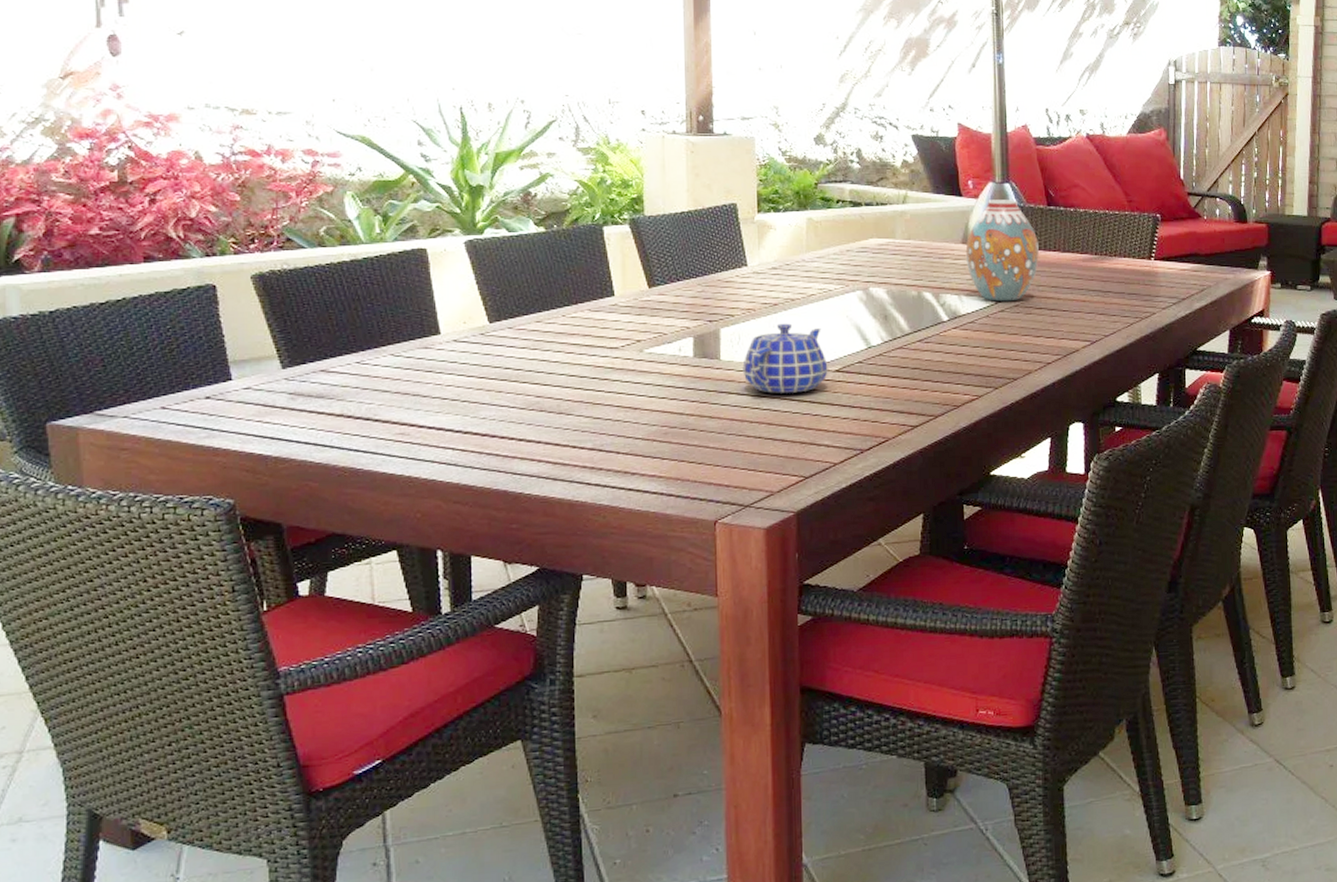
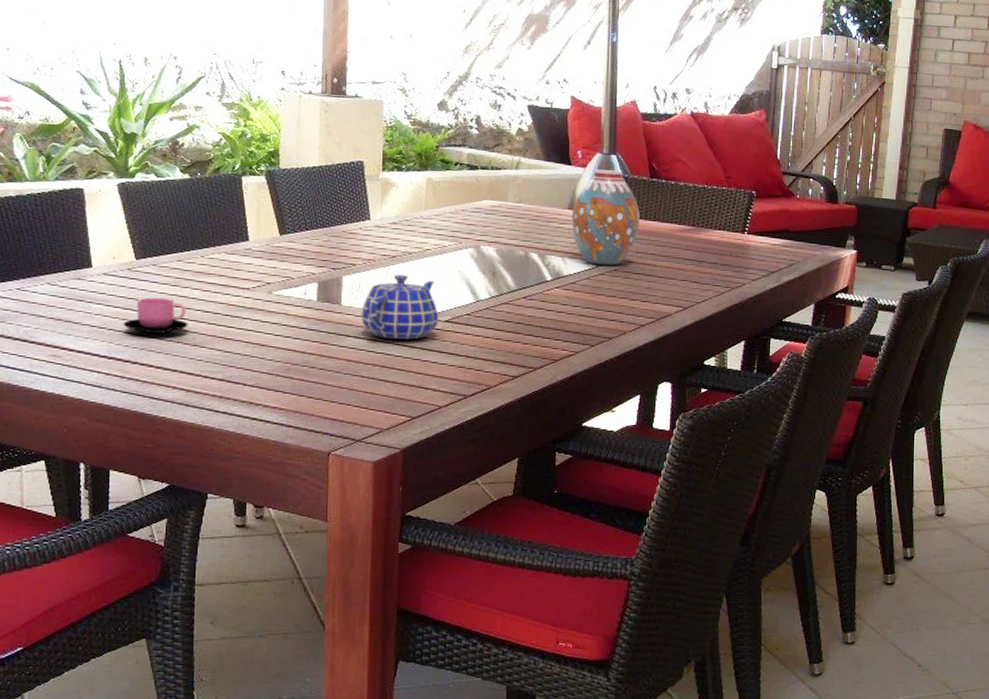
cup: none [478,363,552,404] -> present [123,297,188,335]

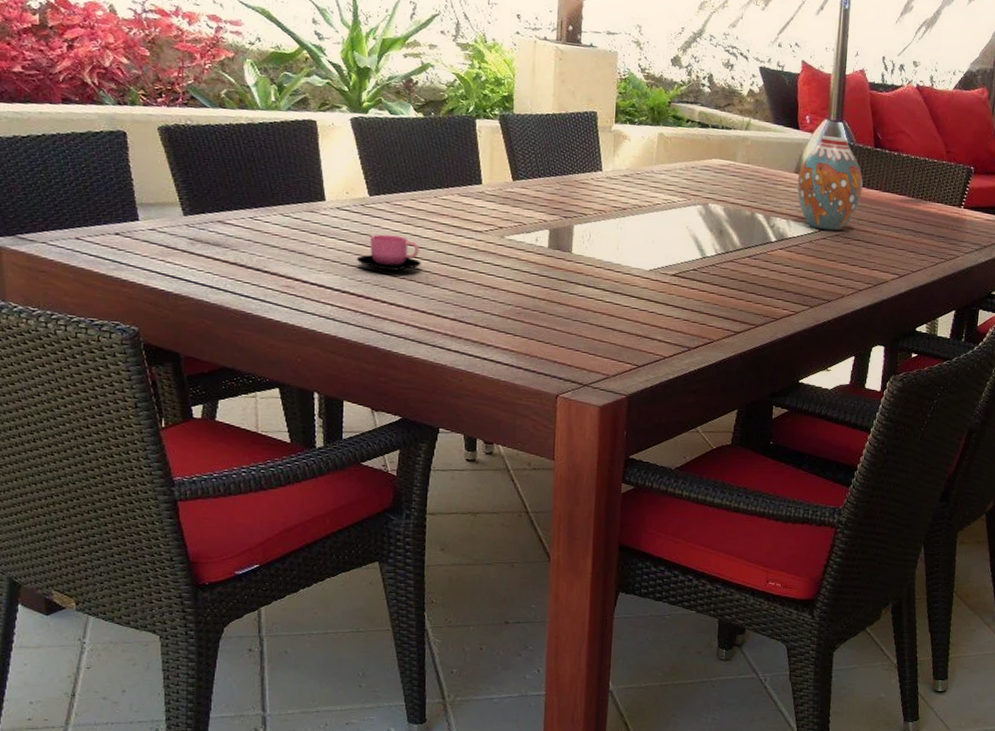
teapot: present [361,274,439,339] -> none [591,226,666,291]

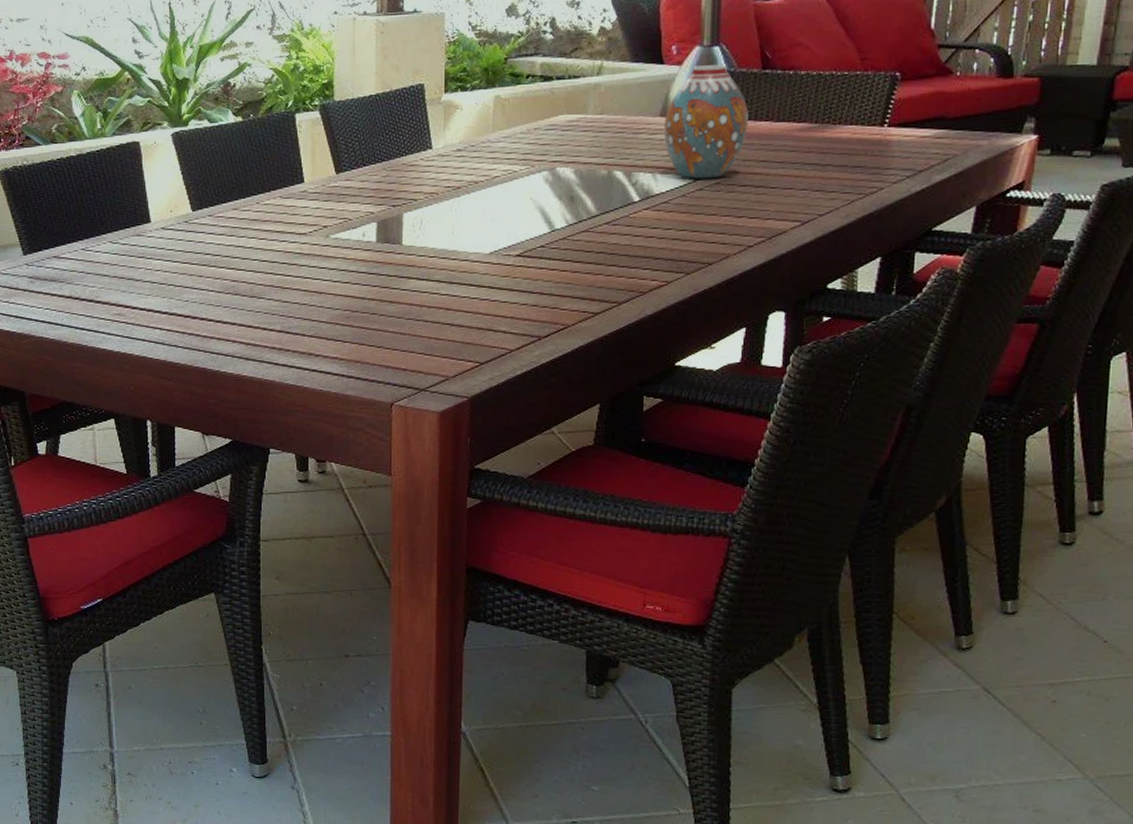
cup: present [356,234,421,271] -> none [182,249,246,288]

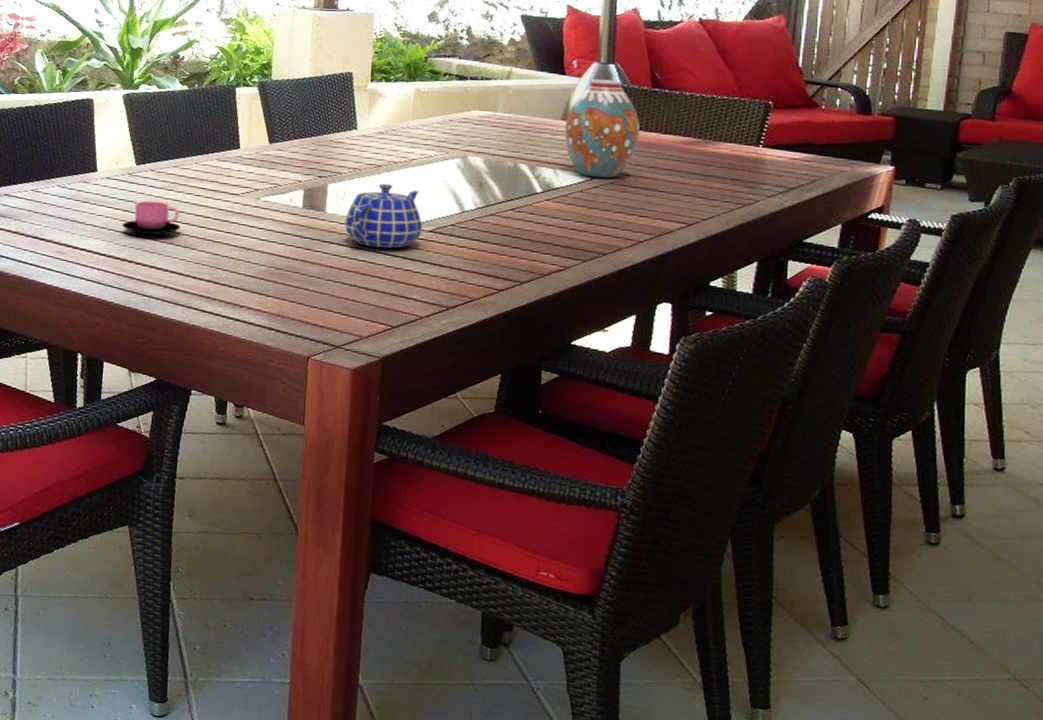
cup: none [182,249,246,288] -> present [121,200,181,236]
teapot: none [423,207,509,278] -> present [344,183,423,248]

